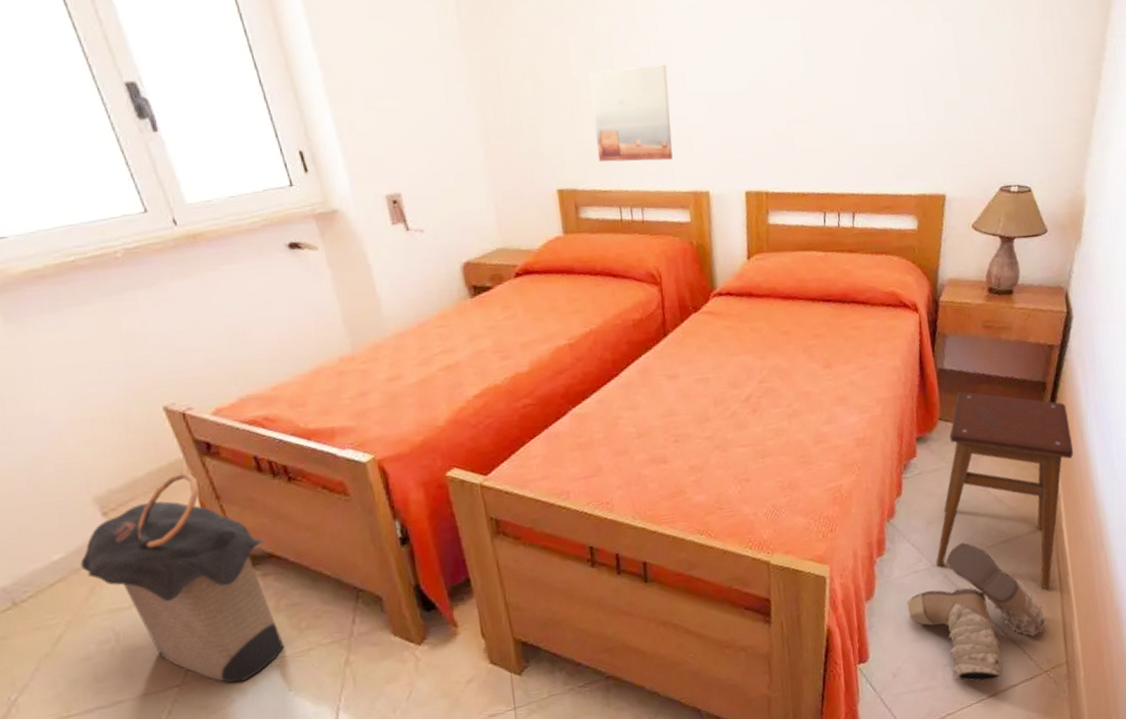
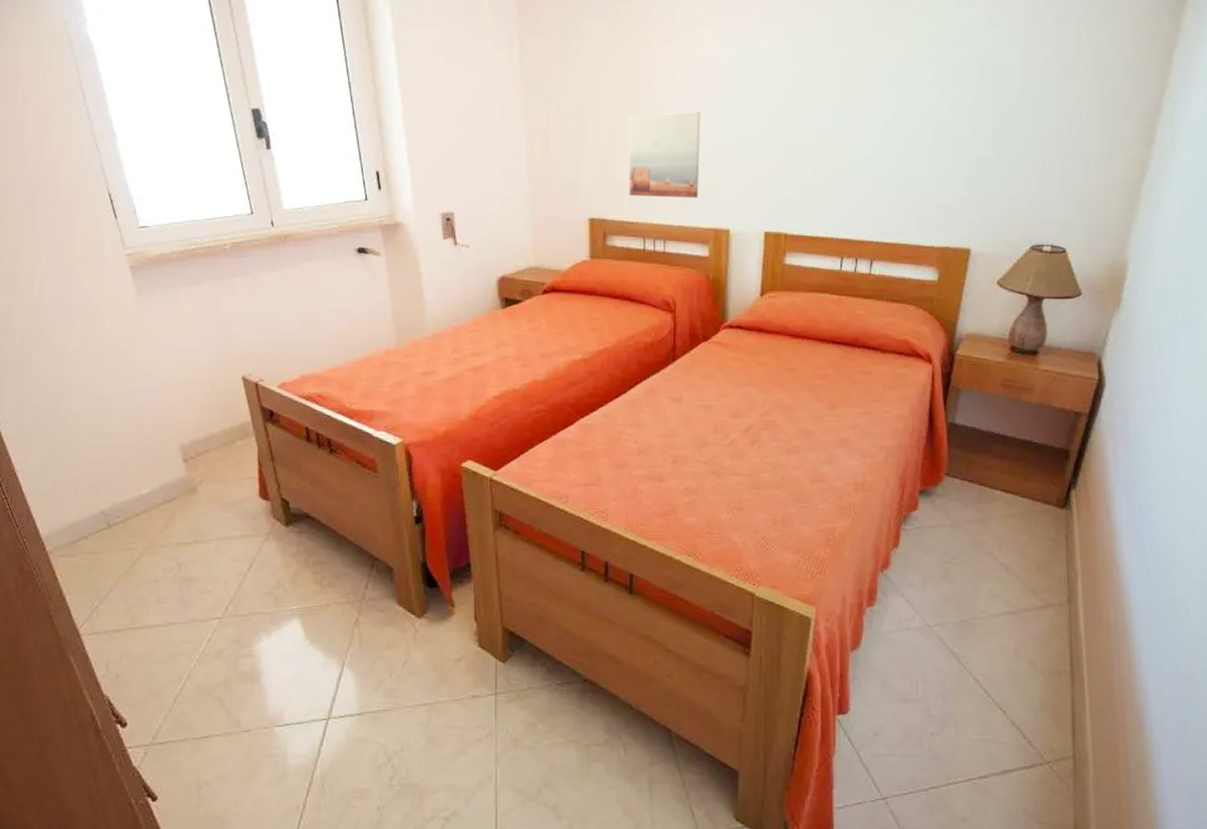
laundry hamper: present [80,471,285,684] -> none [161,433,307,624]
boots: present [906,541,1048,682] -> none [895,606,1054,760]
stool: present [936,391,1074,589] -> none [931,449,1097,672]

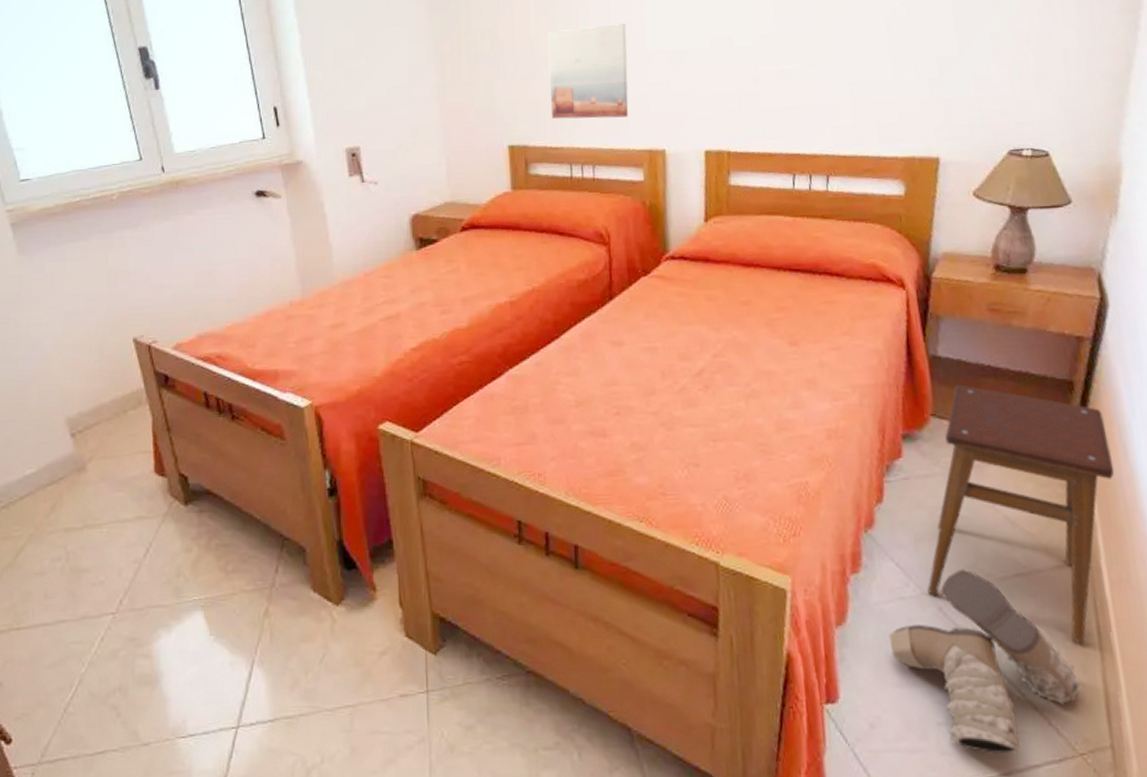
boots: none [895,606,1054,760] -> present [888,568,1082,754]
stool: none [931,449,1097,672] -> present [927,384,1115,644]

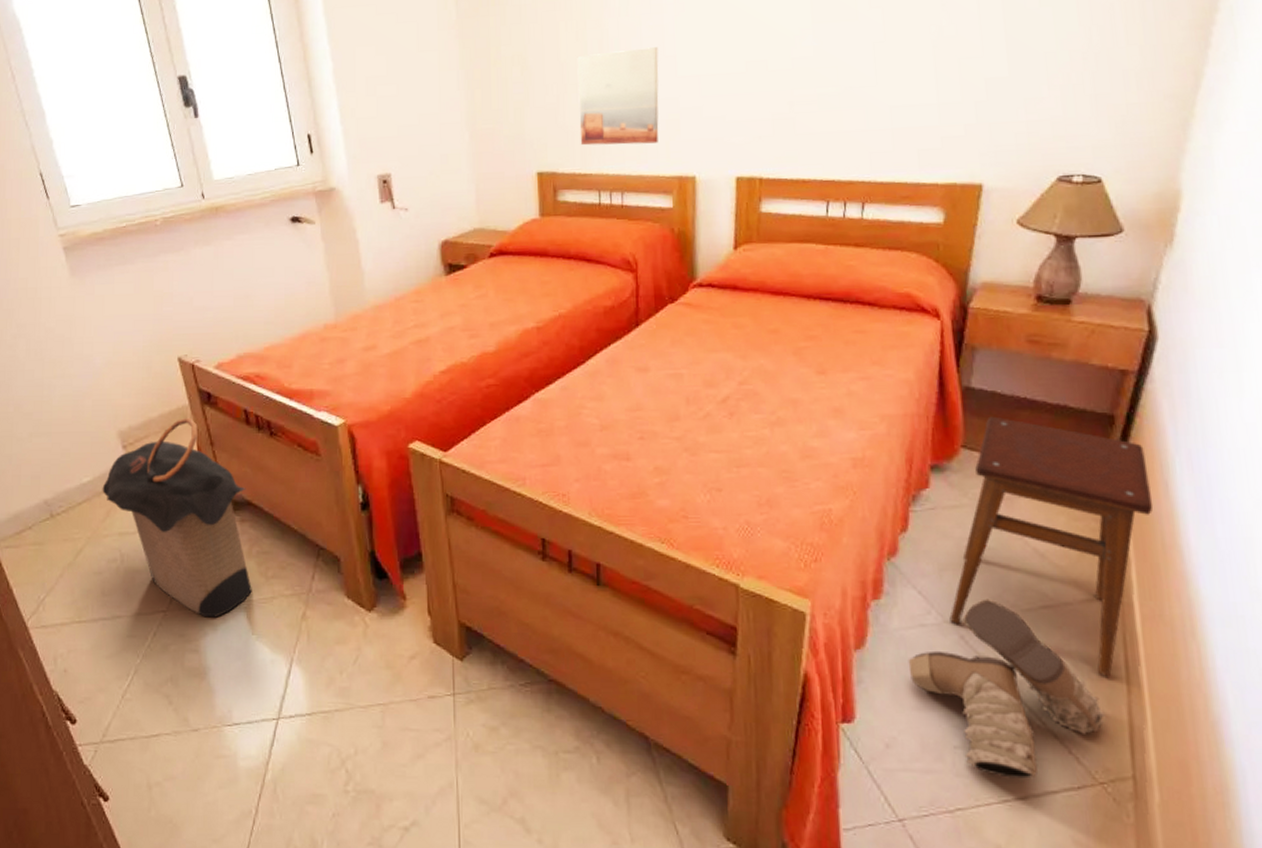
laundry hamper: none [47,401,210,619] -> present [102,417,252,618]

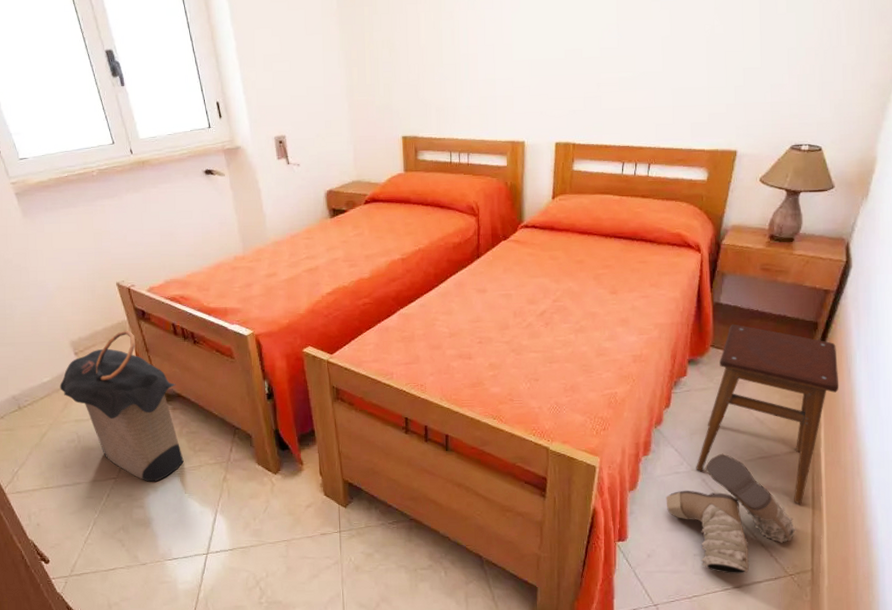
wall art: present [577,47,659,146] -> none [434,36,498,115]

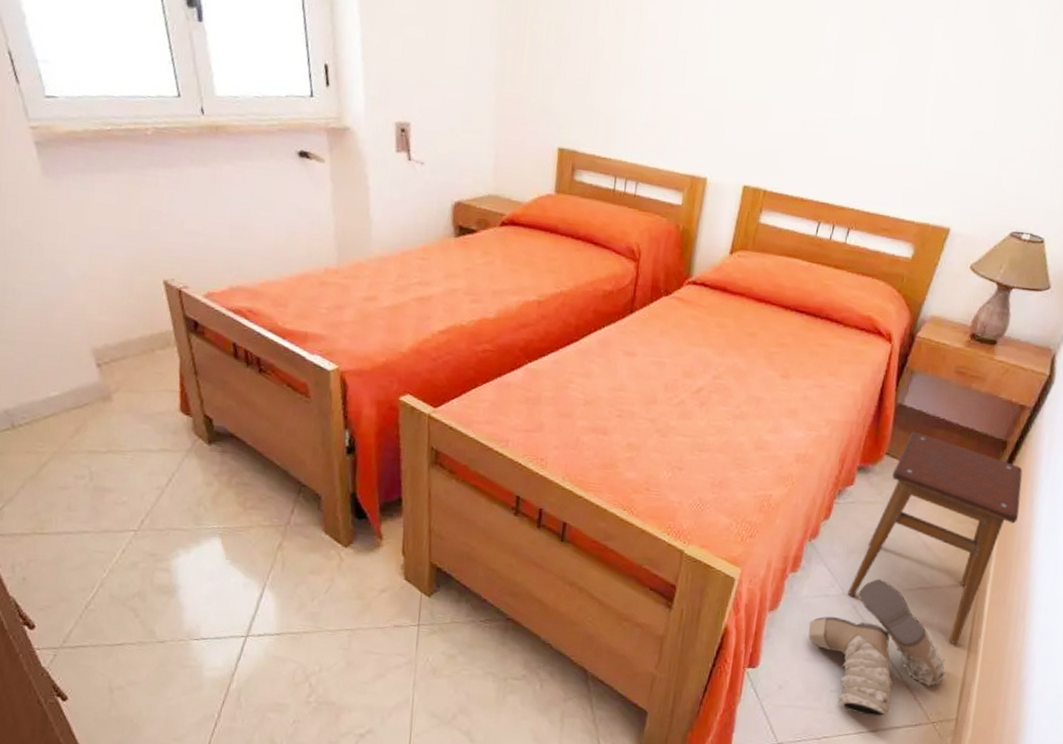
laundry hamper: present [60,330,184,482] -> none [71,343,230,541]

